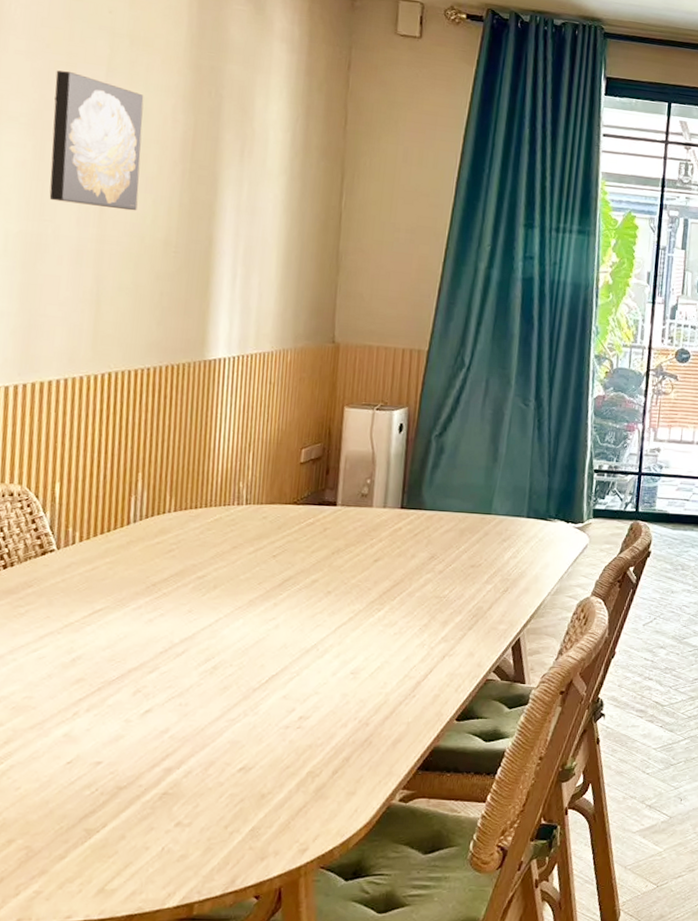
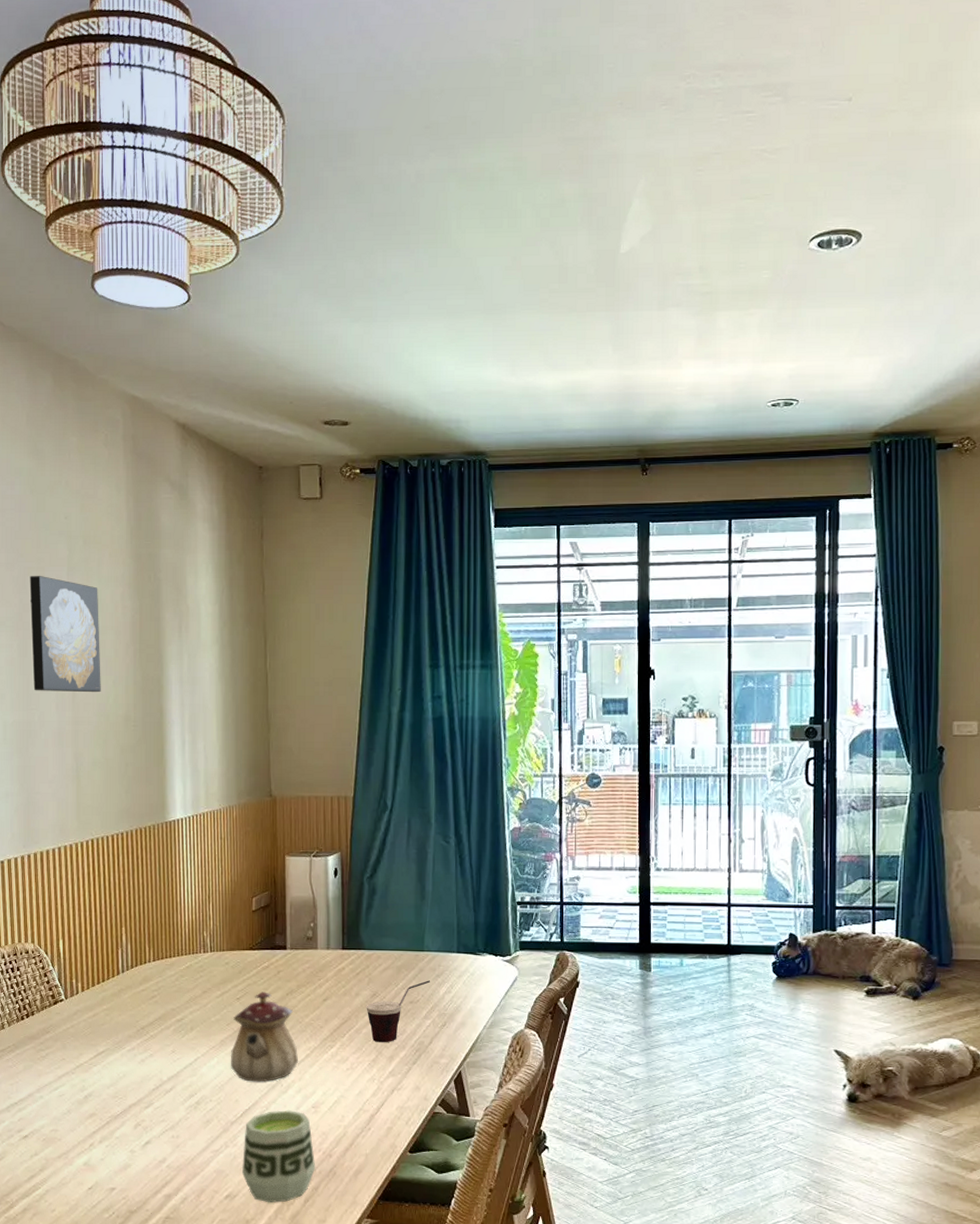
teapot: none [259,549,340,646] -> present [230,992,299,1082]
cup: none [261,676,350,775] -> present [241,1110,316,1203]
cup: none [422,544,495,607] -> present [366,980,430,1043]

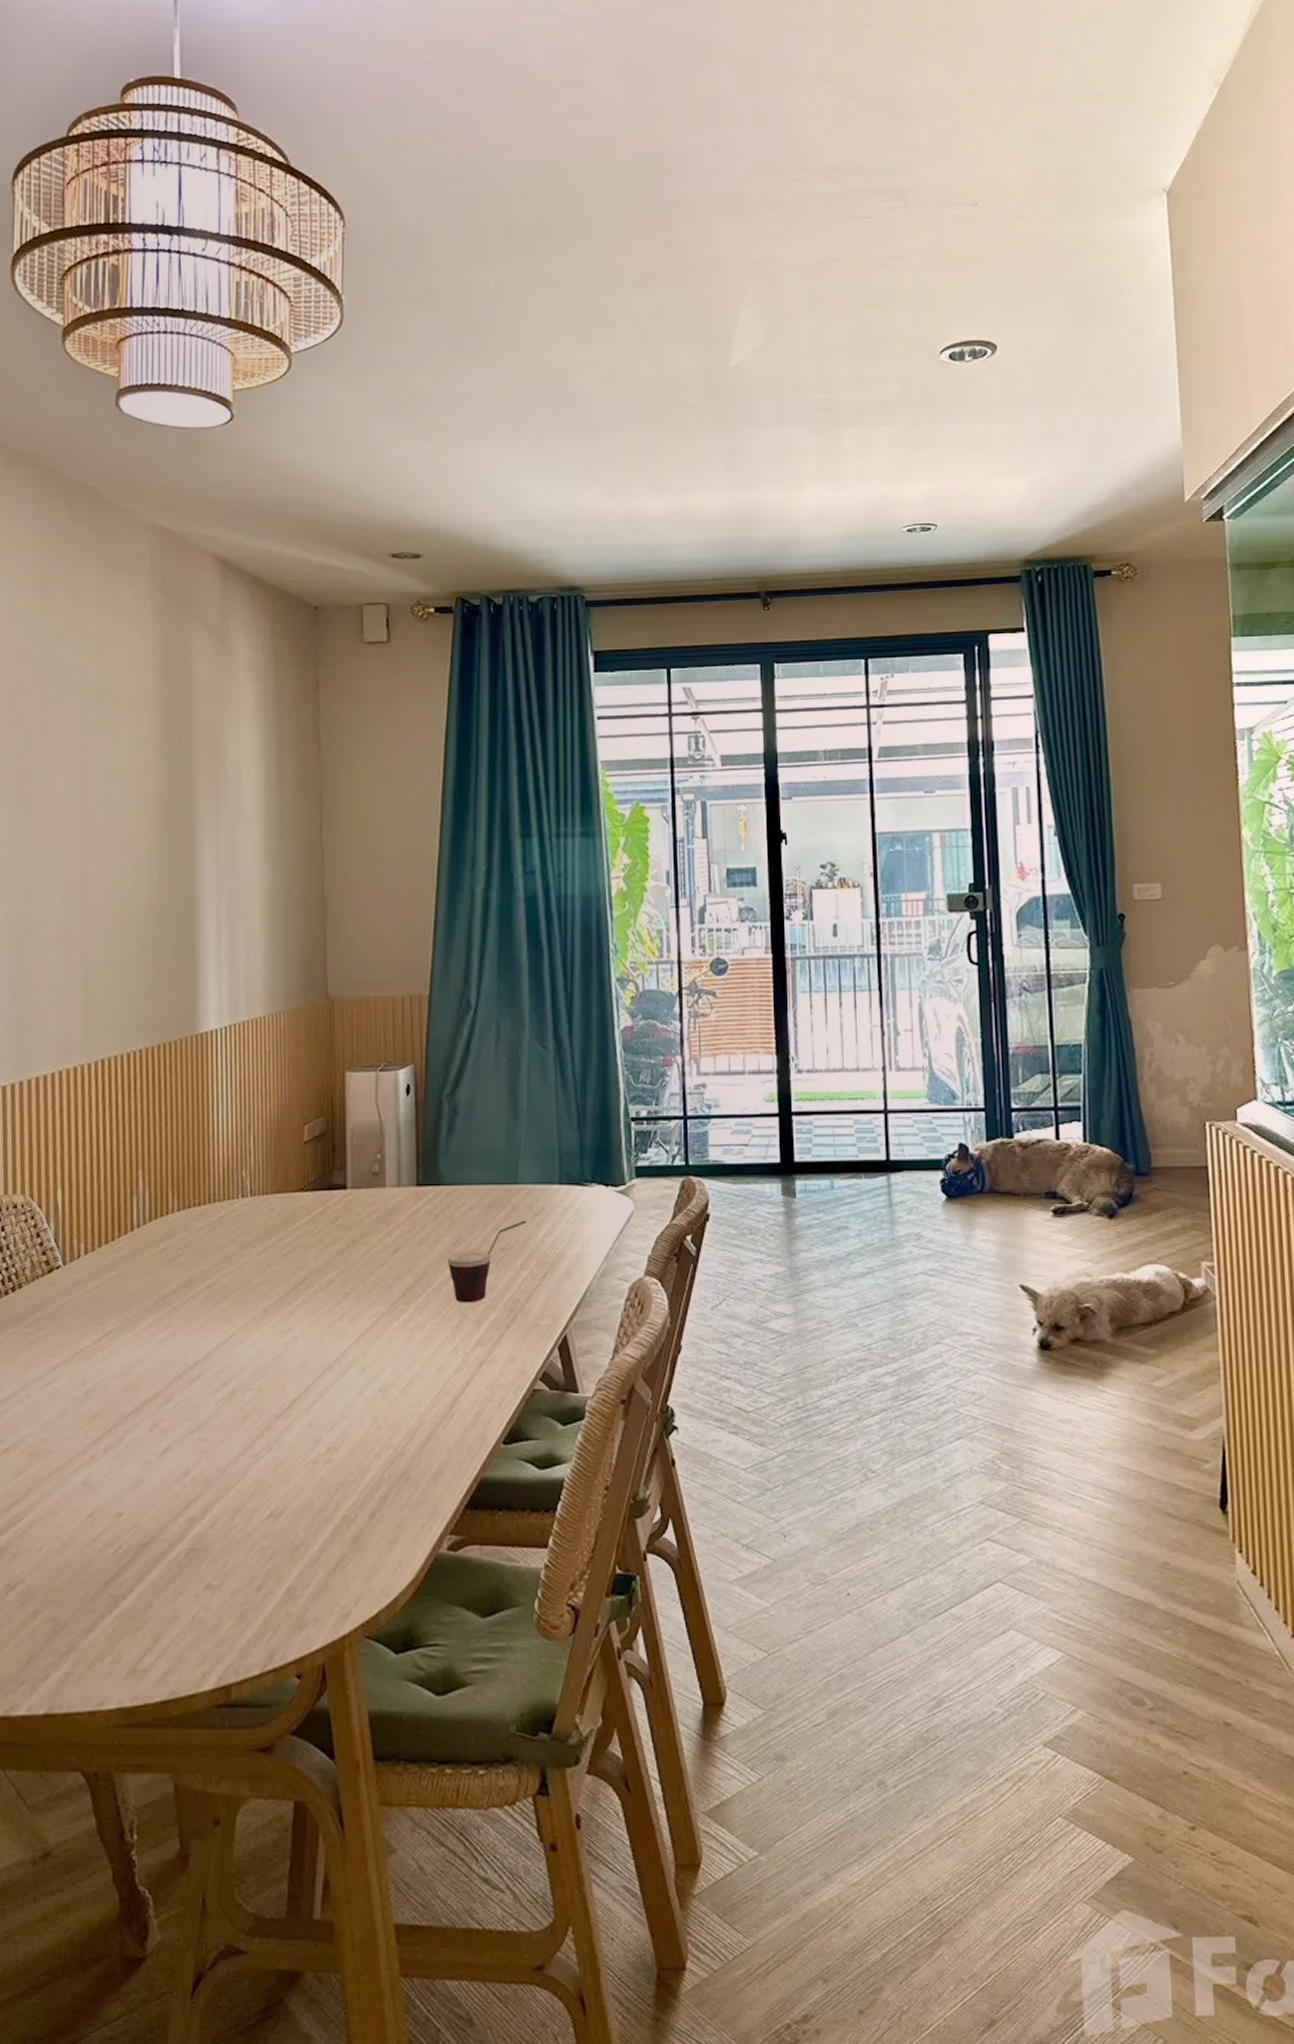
wall art: present [29,576,101,693] -> none [31,739,118,878]
teapot: present [230,992,299,1082] -> none [274,1244,363,1362]
cup: present [241,1110,316,1203] -> none [288,1397,385,1520]

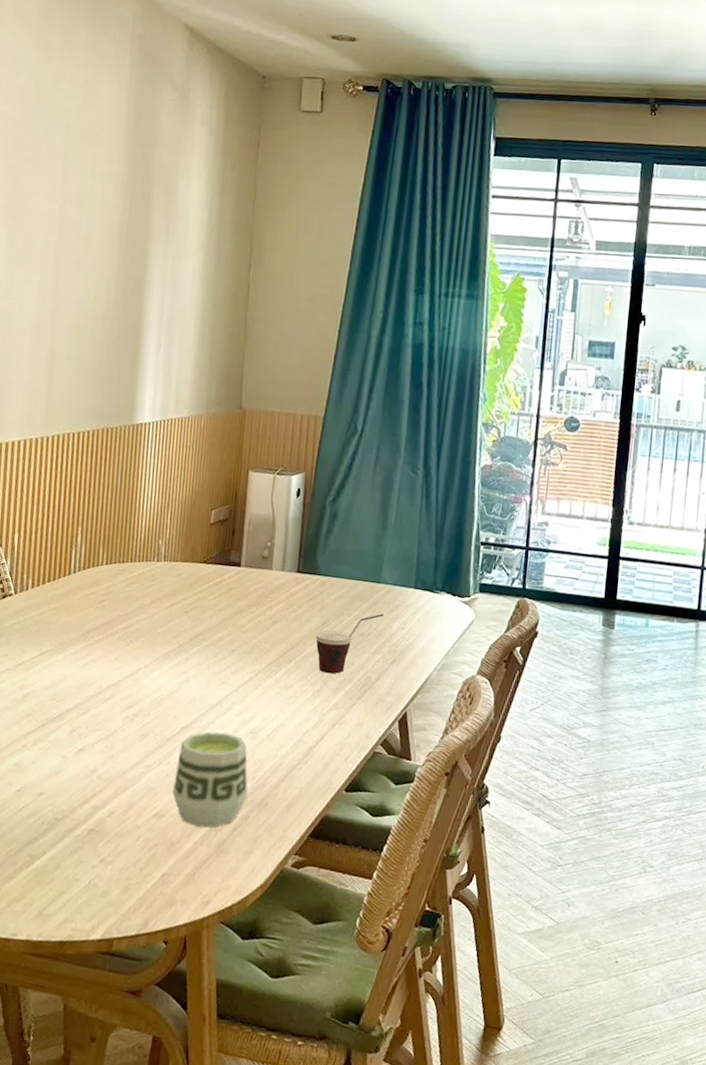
cup: none [288,1397,385,1520] -> present [172,731,248,828]

